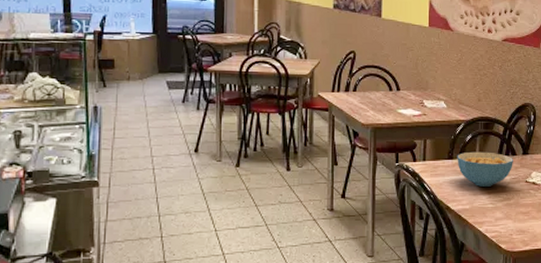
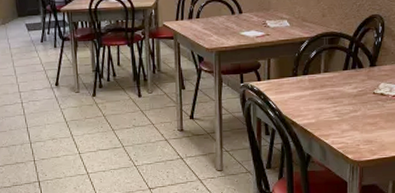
cereal bowl: present [457,151,513,187] -> none [301,66,360,101]

